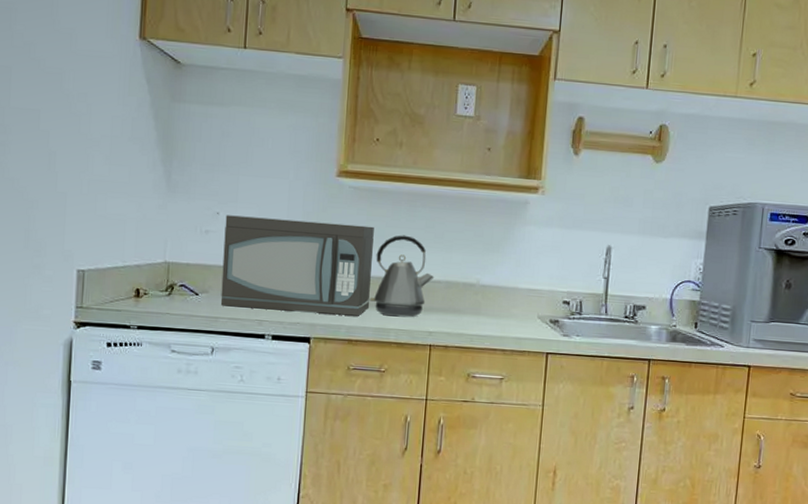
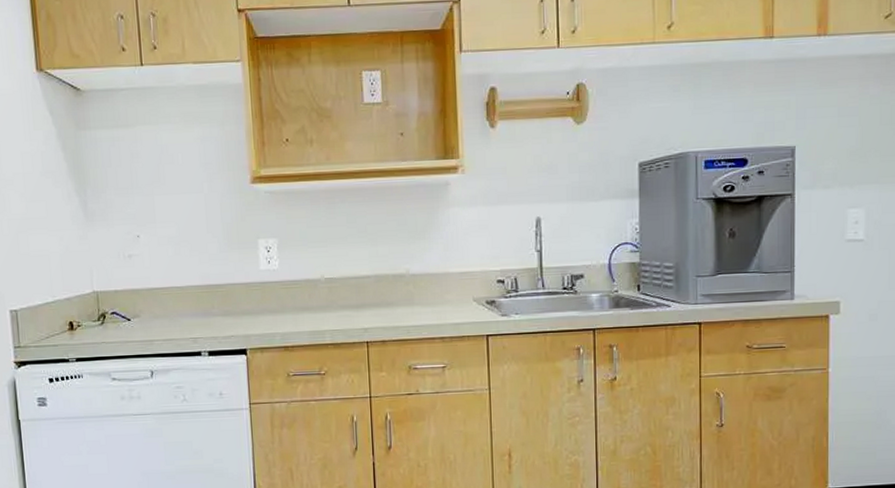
microwave: present [220,215,374,316] -> none [146,229,302,328]
kettle: present [369,235,435,318] -> none [300,234,363,318]

